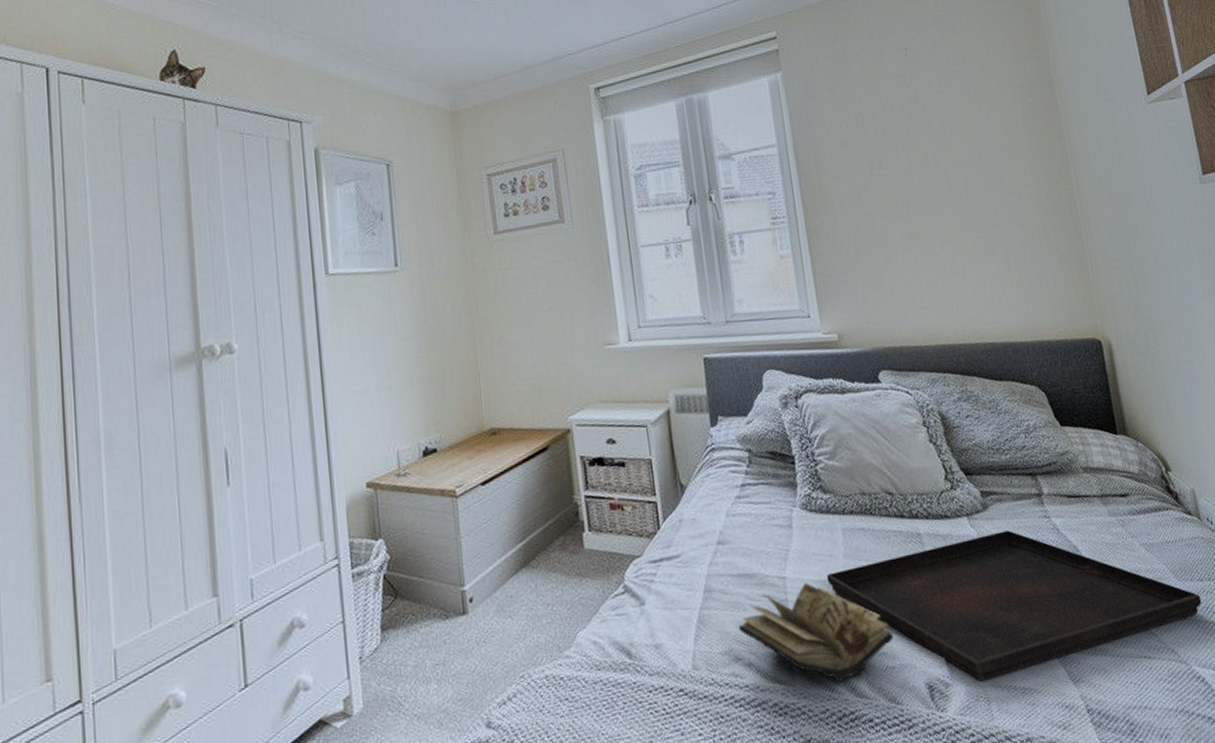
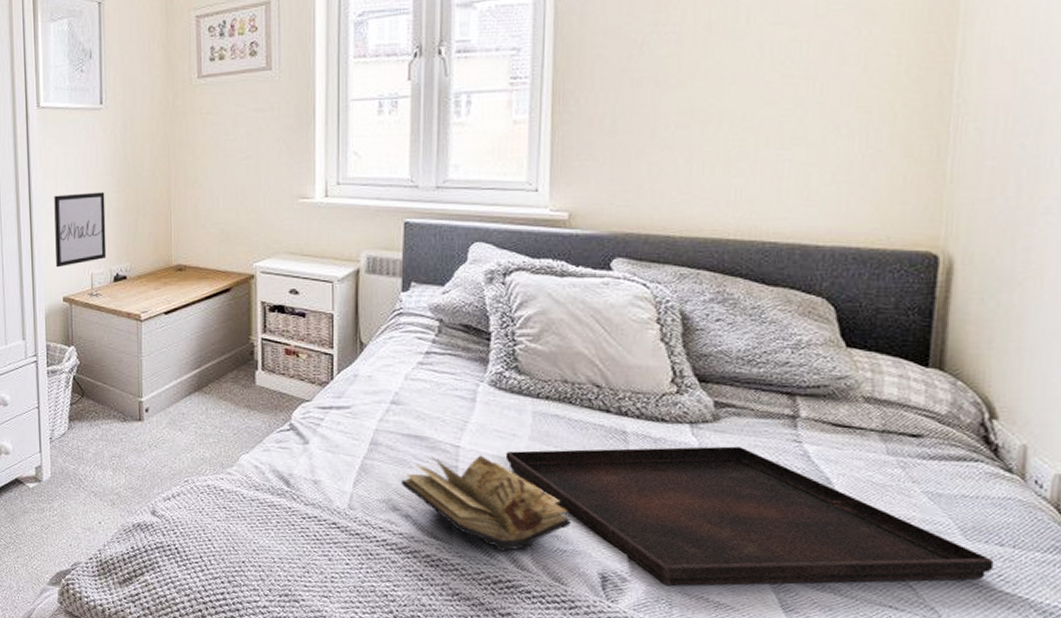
wall art: none [349,358,413,450] -> present [54,192,107,268]

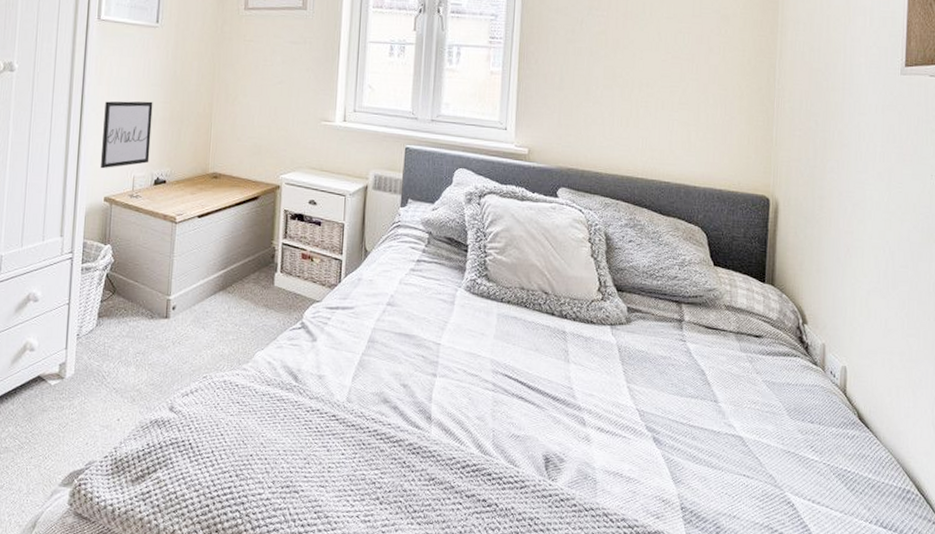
book: present [401,455,572,552] -> none [391,352,524,438]
serving tray: present [505,446,994,586] -> none [475,344,808,464]

